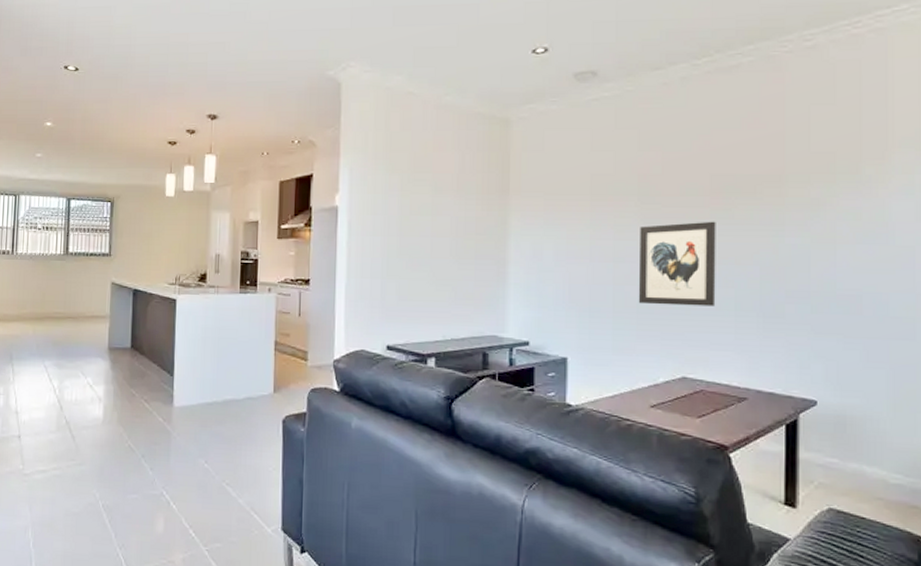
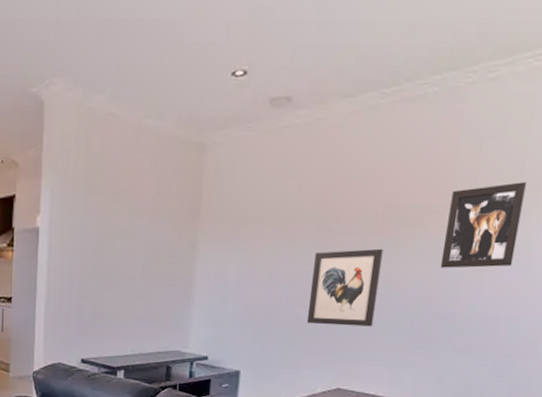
wall art: none [783,148,867,241] -> present [440,182,526,268]

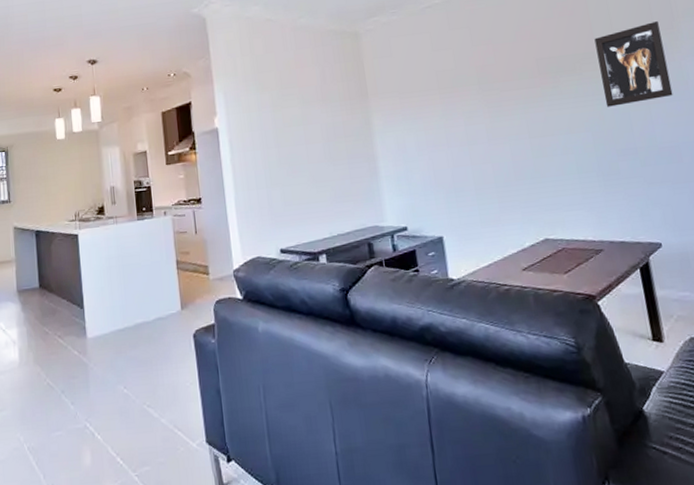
wall art: present [306,248,383,327] -> none [485,98,561,179]

